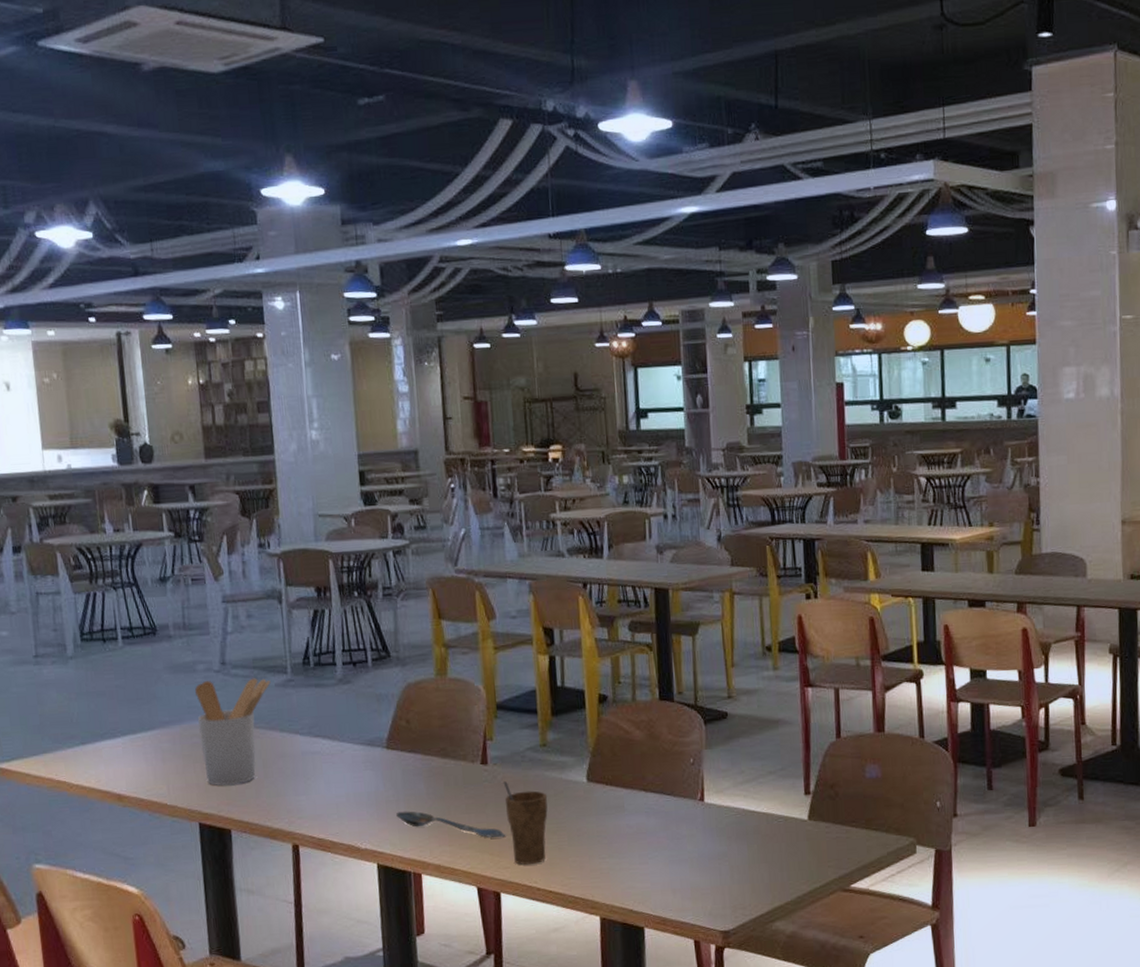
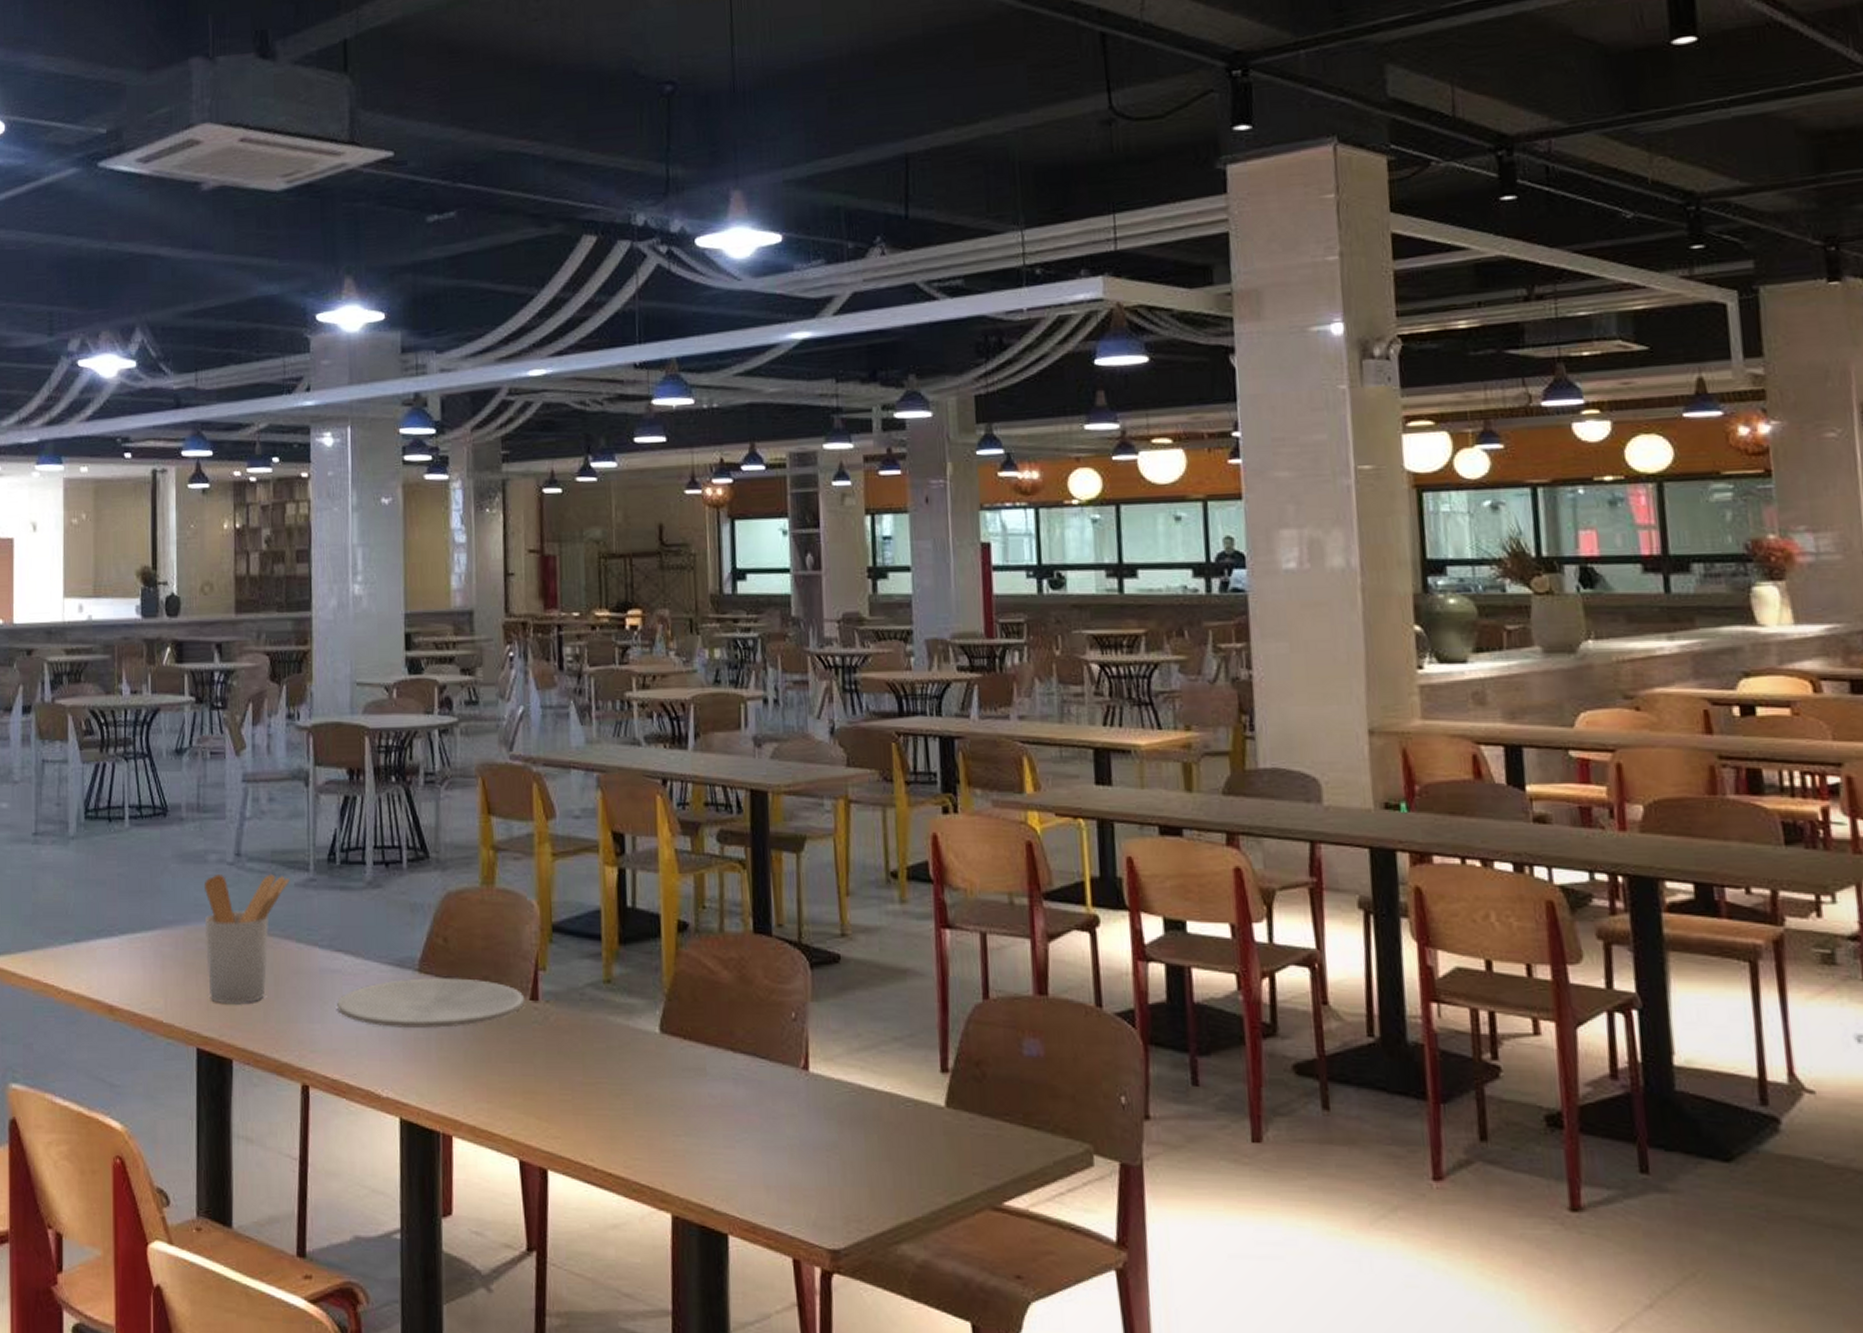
plate: none [318,751,477,794] -> present [337,978,525,1029]
spoon: present [396,811,506,838] -> none [426,1053,558,1098]
cup: present [503,781,548,865] -> none [556,1024,611,1137]

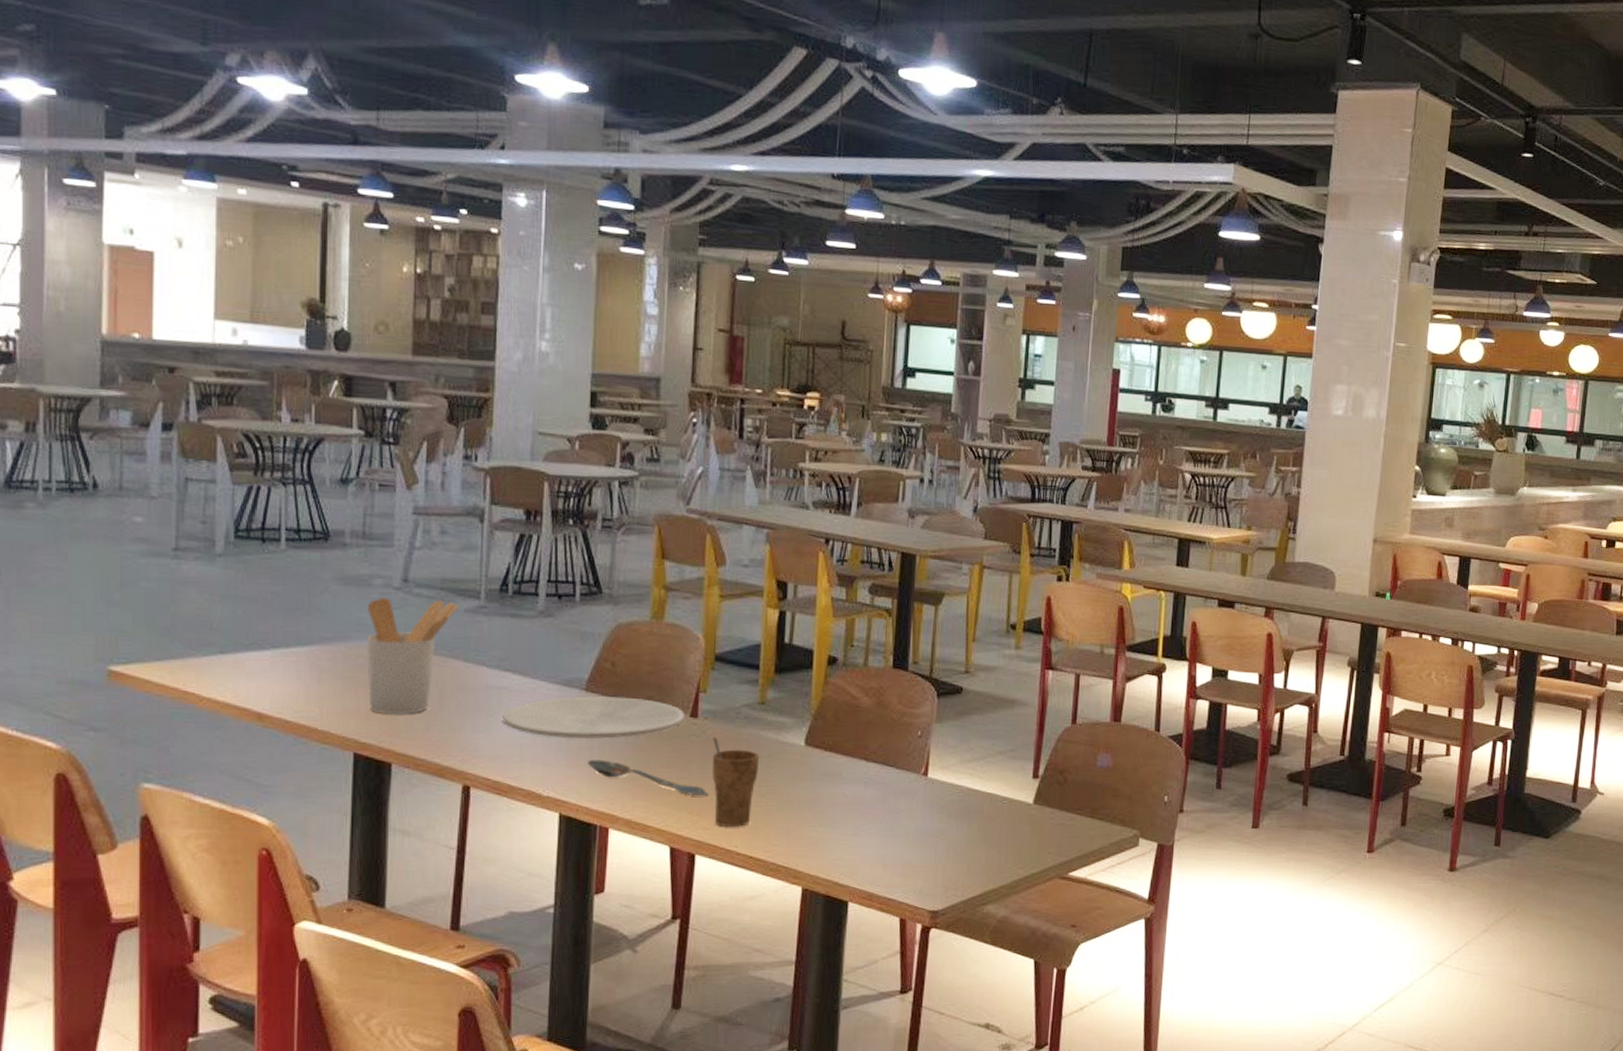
spoon: none [426,1053,558,1098] -> present [588,759,709,797]
cup: none [556,1024,611,1137] -> present [712,737,760,828]

